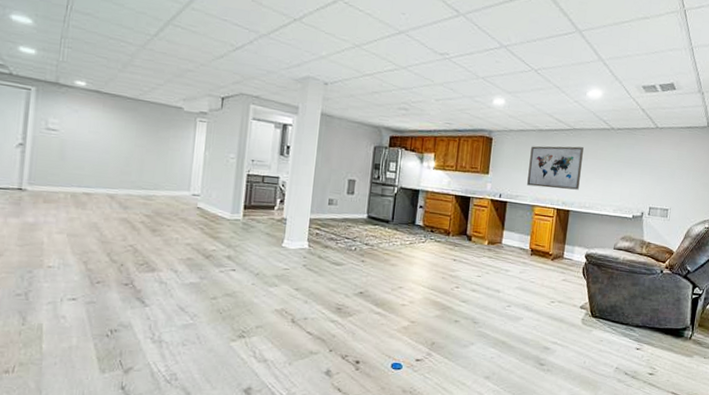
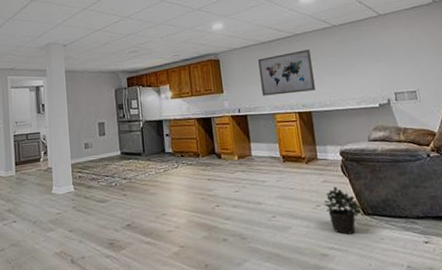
potted plant: none [559,286,592,333] -> present [324,186,363,235]

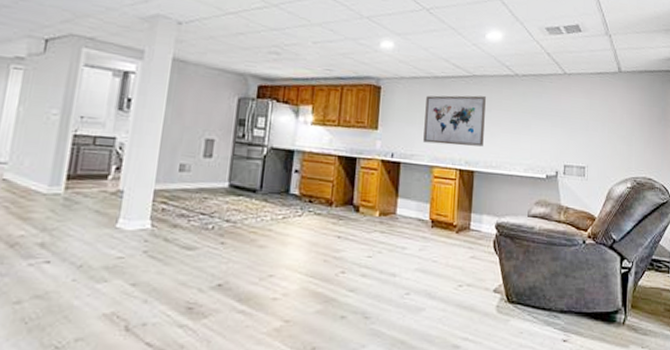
potted plant: present [324,186,363,235] -> none [468,264,507,324]

